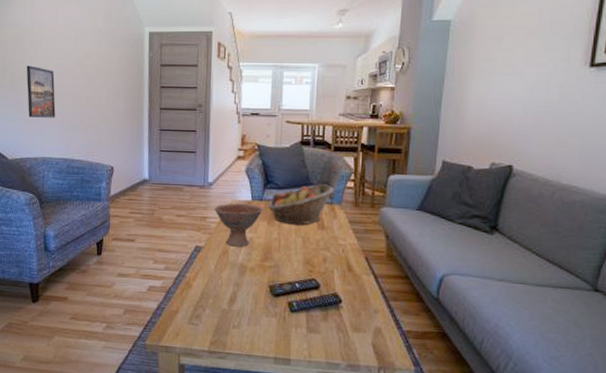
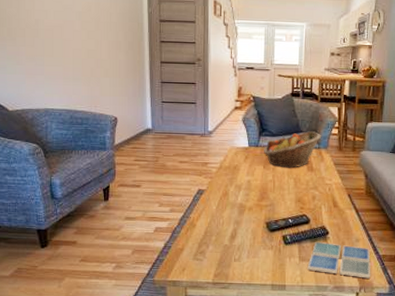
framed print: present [26,65,56,118] -> none [23,17,56,70]
bowl: present [215,203,263,247] -> none [215,149,259,189]
drink coaster: none [316,310,393,358] -> present [307,241,371,279]

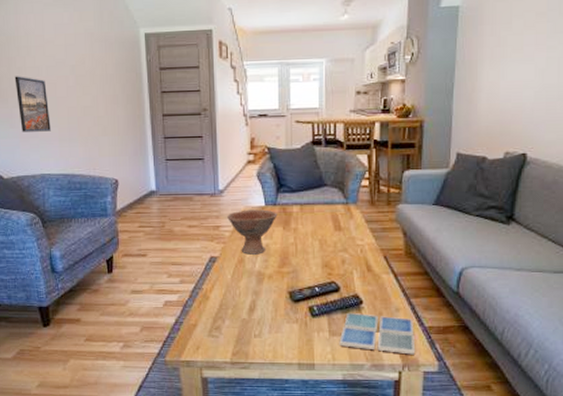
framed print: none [23,17,56,70] -> present [14,76,51,132]
bowl: none [215,149,259,189] -> present [227,209,278,255]
fruit basket: present [264,131,322,168] -> none [283,184,350,228]

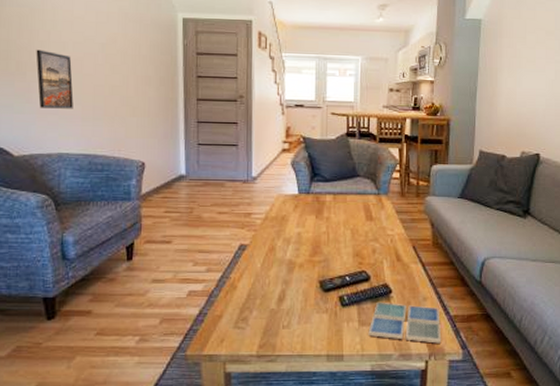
bowl: present [227,209,278,255] -> none [260,197,311,243]

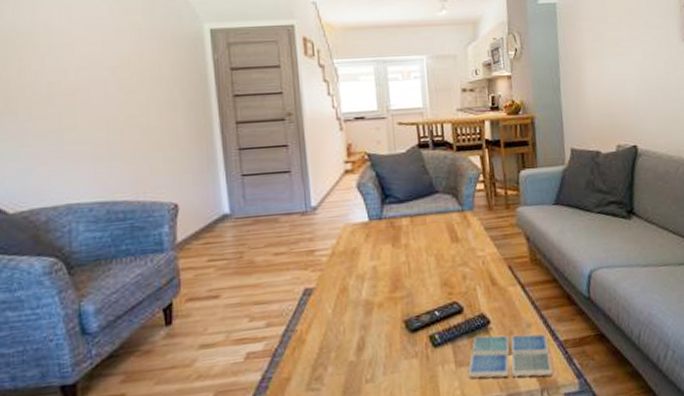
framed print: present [36,49,74,109] -> none [28,81,81,152]

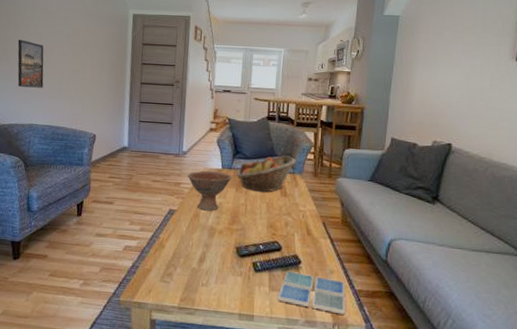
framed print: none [28,81,81,152] -> present [17,39,44,88]
bowl: none [323,225,385,281] -> present [188,170,232,211]
fruit basket: none [390,190,464,243] -> present [237,155,297,192]

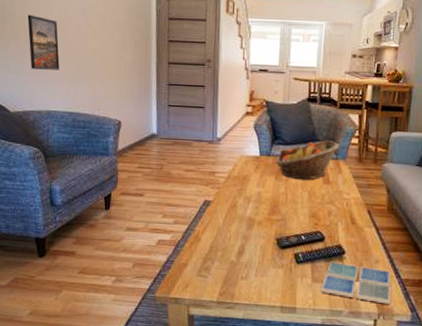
bowl: present [188,170,232,211] -> none [223,158,271,201]

